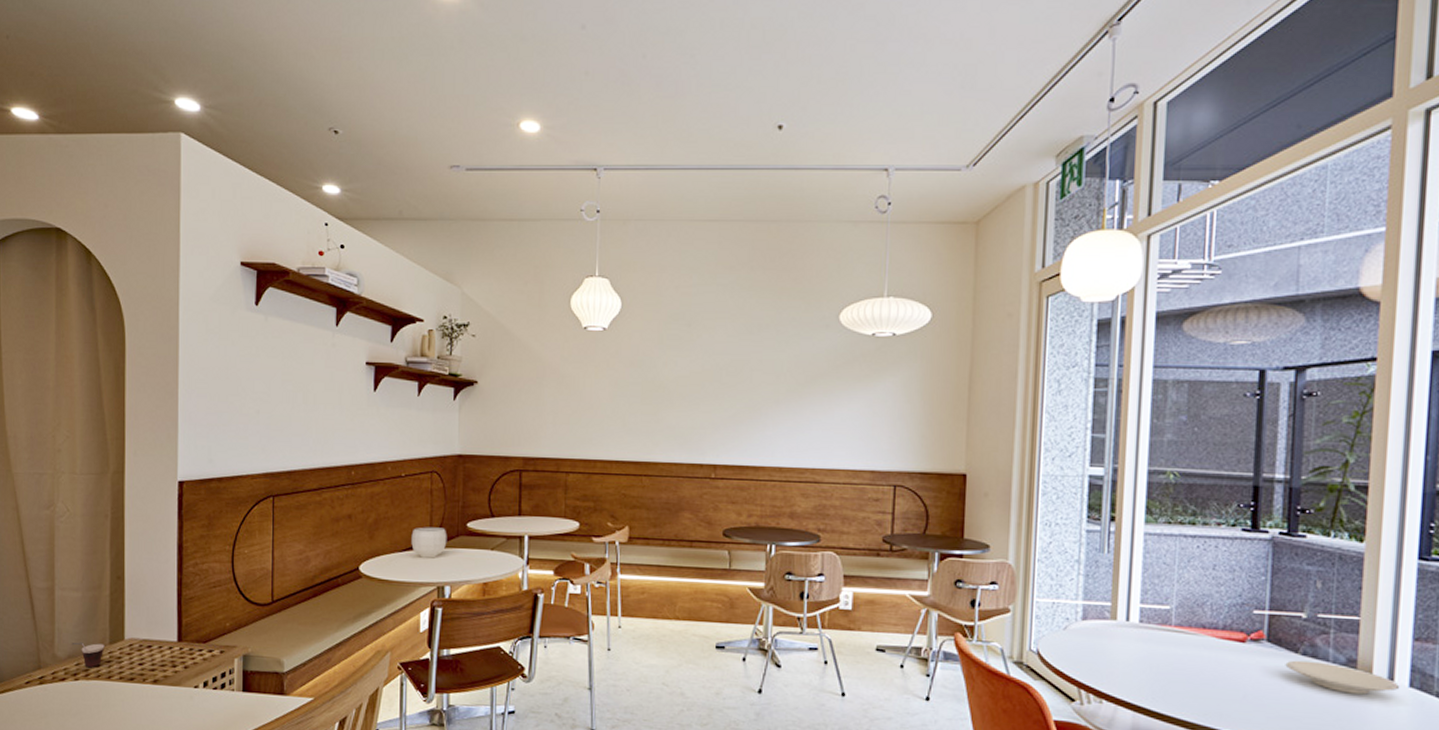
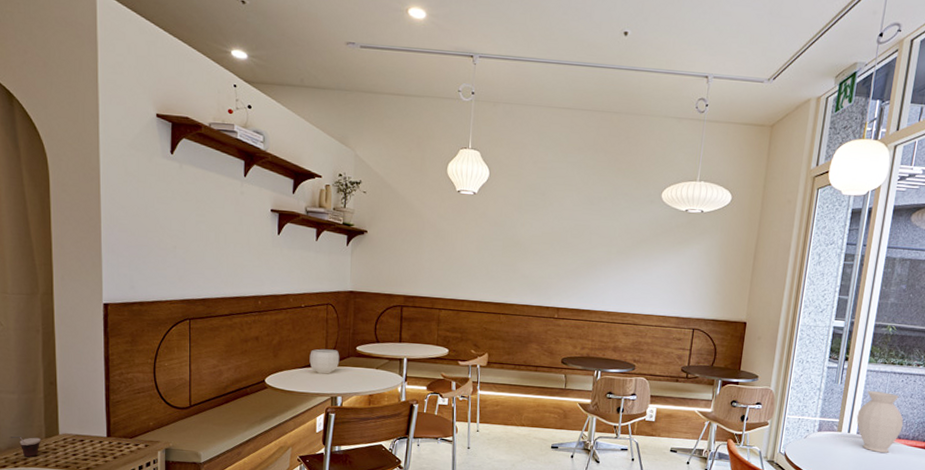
vase: none [1136,562,1207,650] -> present [856,391,904,454]

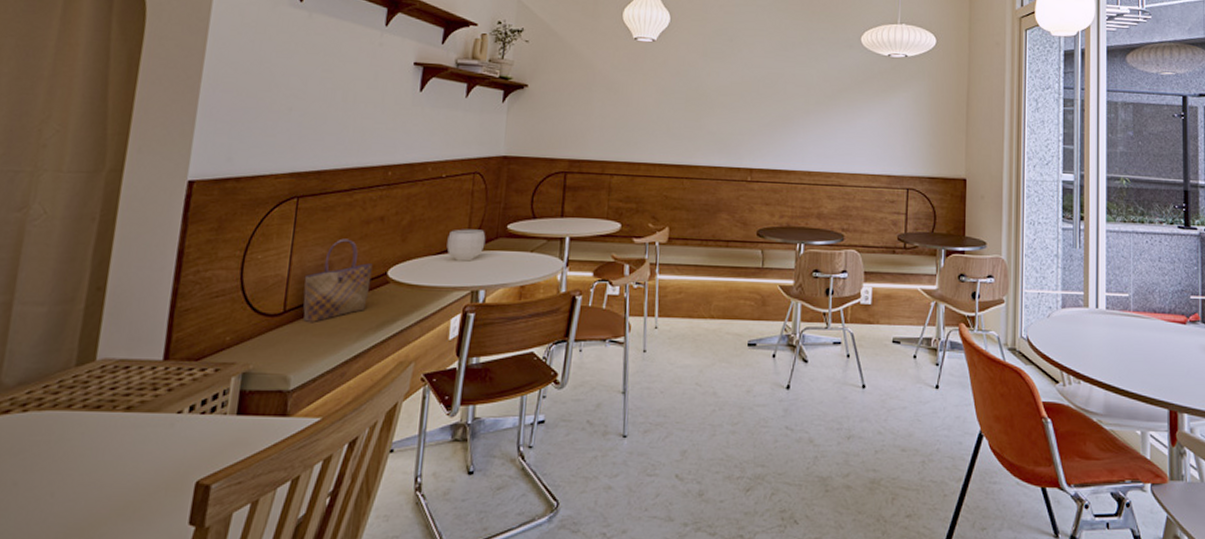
cup: present [10,436,41,457] -> none [25,365,69,396]
tote bag: none [202,353,253,416] -> present [303,238,373,324]
vase: present [856,391,904,454] -> none [1103,255,1156,332]

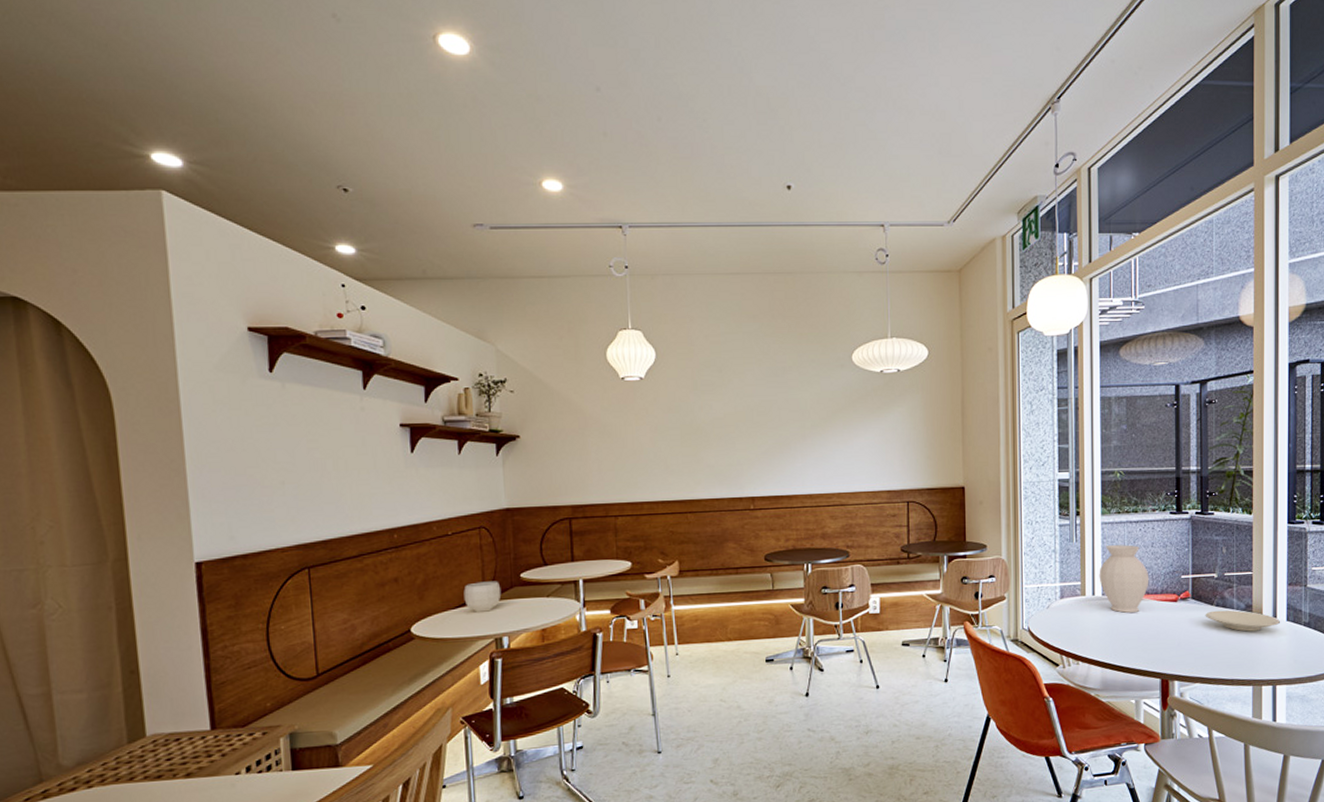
tote bag: present [303,238,373,324] -> none [330,602,397,683]
vase: none [1103,255,1156,332] -> present [1099,545,1149,614]

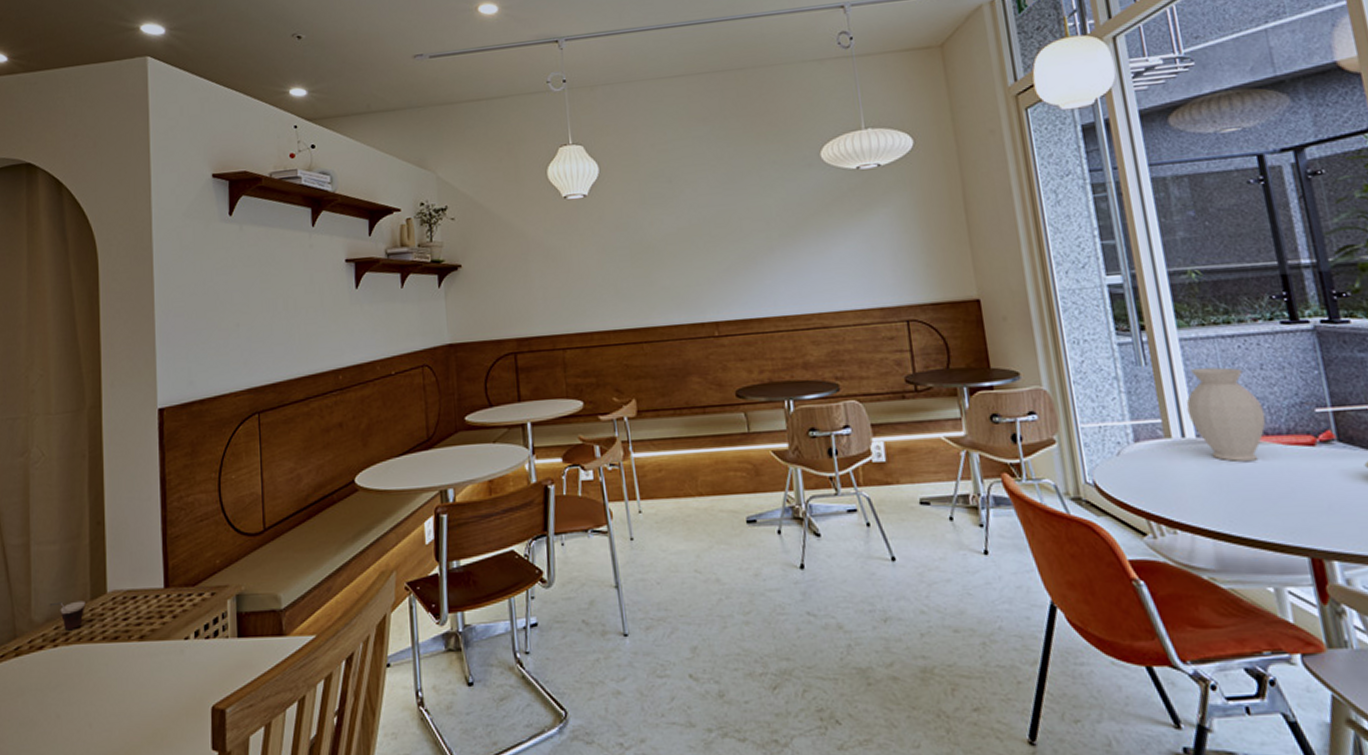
cup: none [79,744,122,773] -> present [49,600,86,631]
cup: present [463,581,502,612] -> none [407,425,446,461]

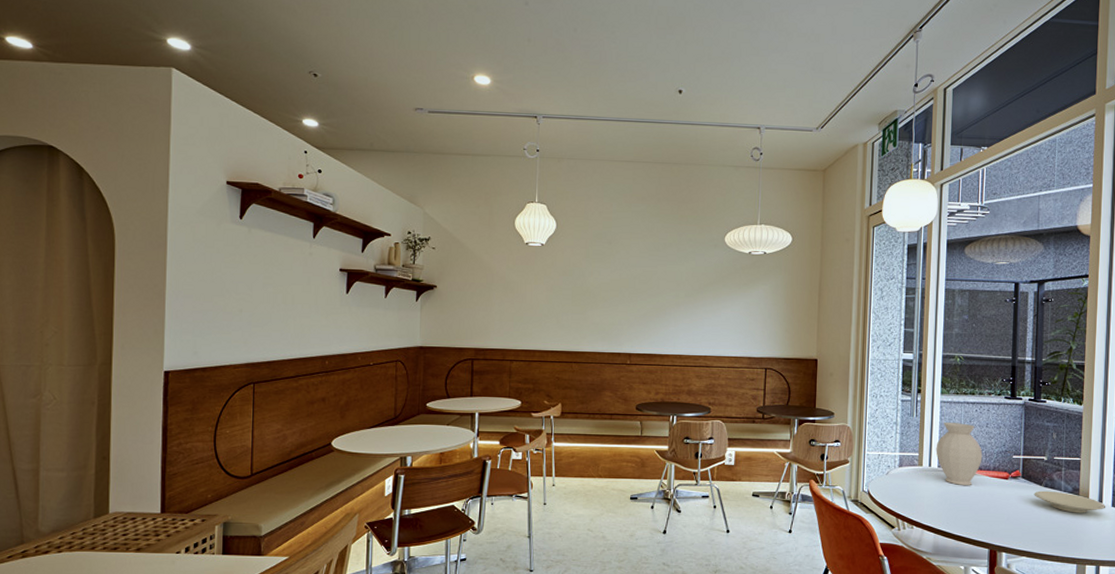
cup: present [49,600,86,631] -> none [55,517,89,541]

